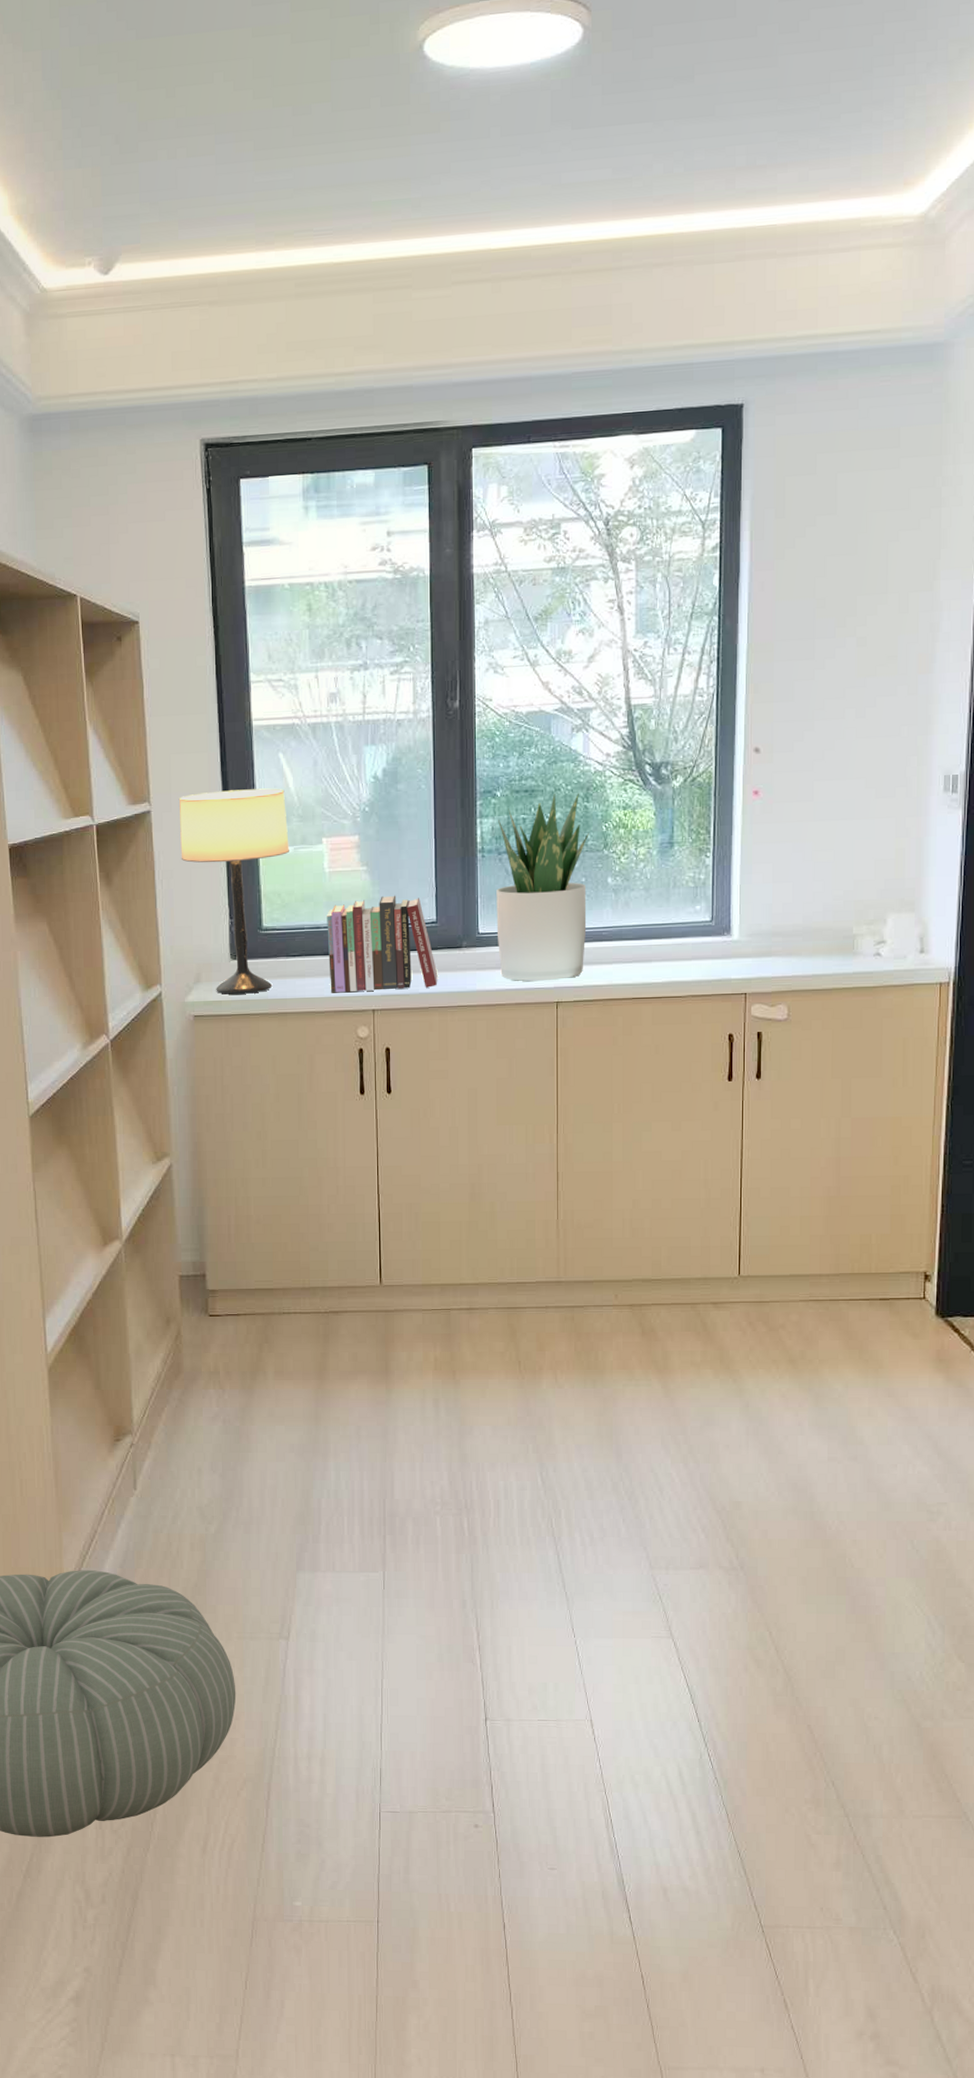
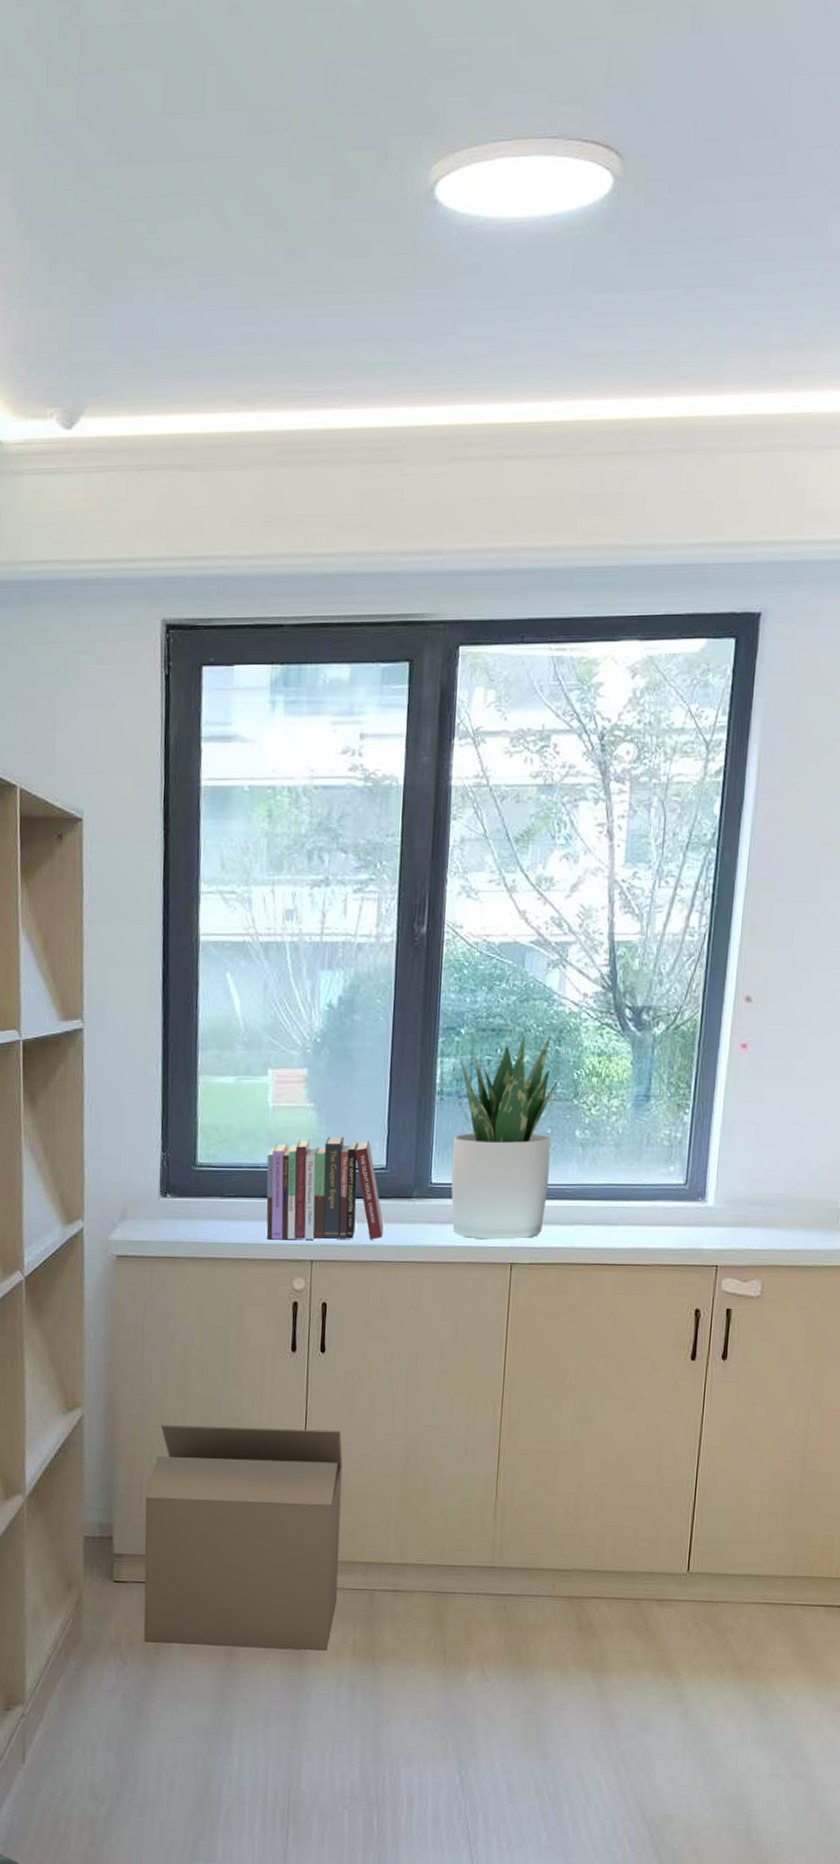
table lamp: present [178,788,290,994] -> none [113,1009,232,1235]
cardboard box: none [233,1164,416,1370] -> present [143,1425,343,1651]

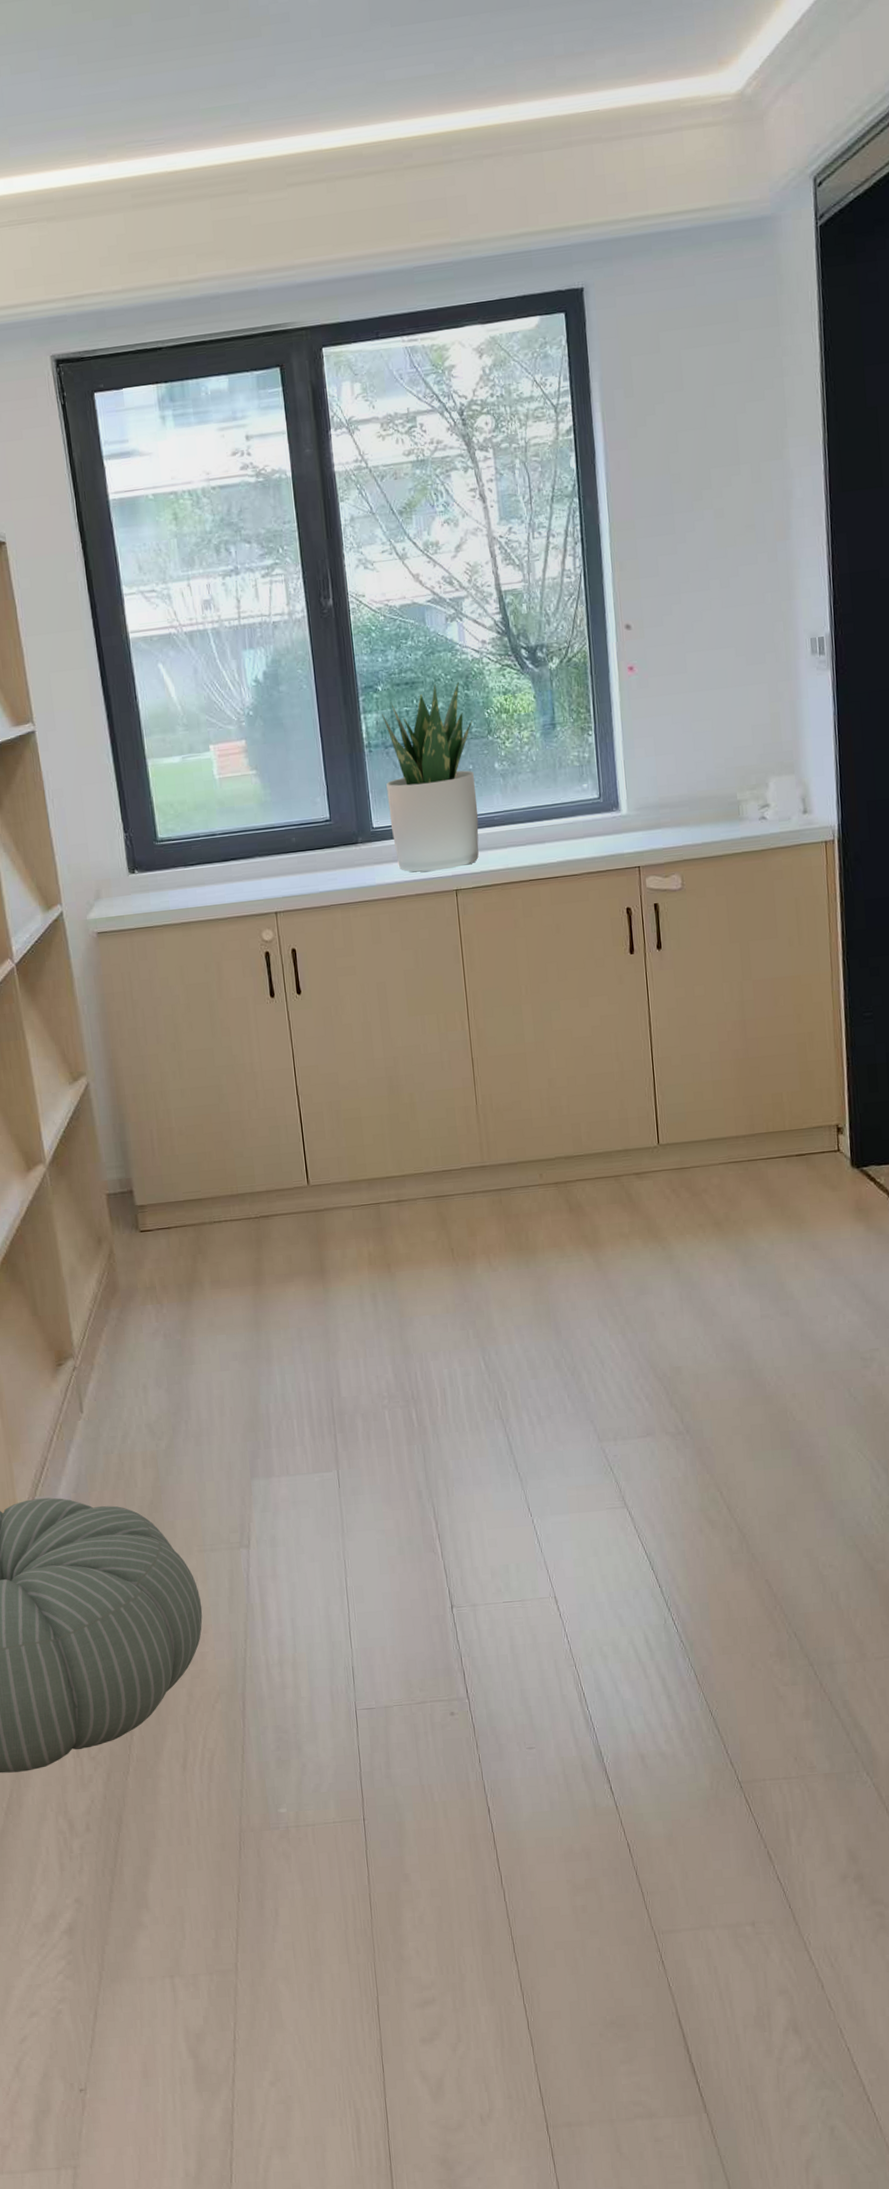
cardboard box: present [143,1425,343,1651] -> none [157,1063,348,1283]
books: present [266,1136,384,1240] -> none [221,796,337,899]

